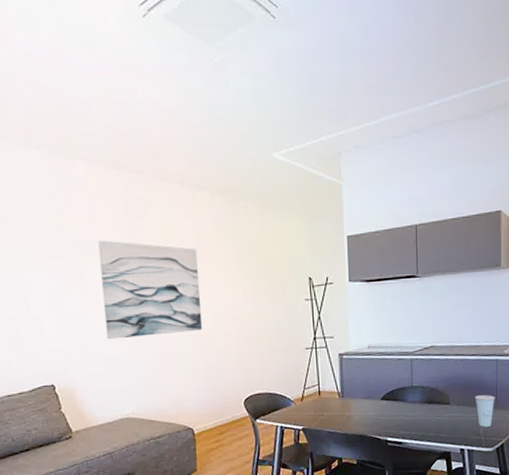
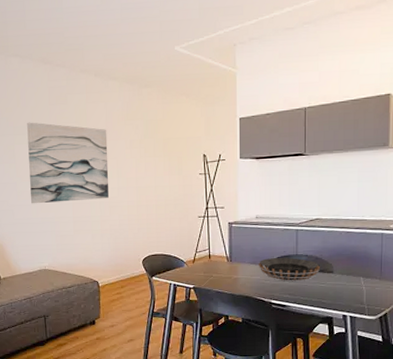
decorative bowl: none [372,390,436,417] -> present [259,258,320,282]
cup: present [475,395,495,427] -> none [359,266,380,296]

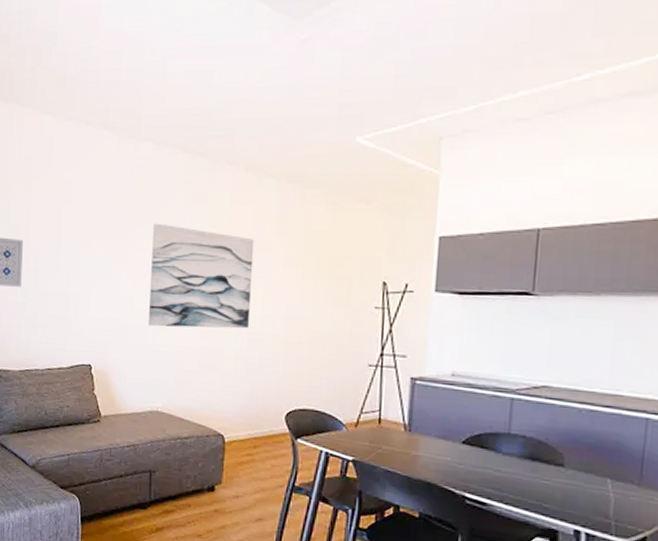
decorative bowl: present [259,258,320,282] -> none [450,433,544,472]

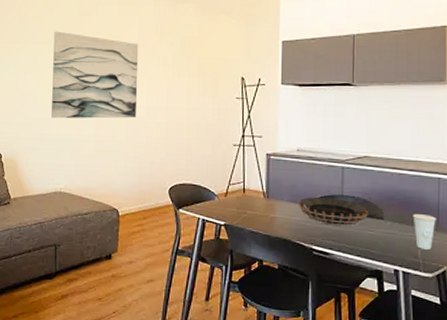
decorative bowl: none [450,433,544,472] -> present [299,197,368,226]
cup: none [605,462,639,509] -> present [413,214,436,250]

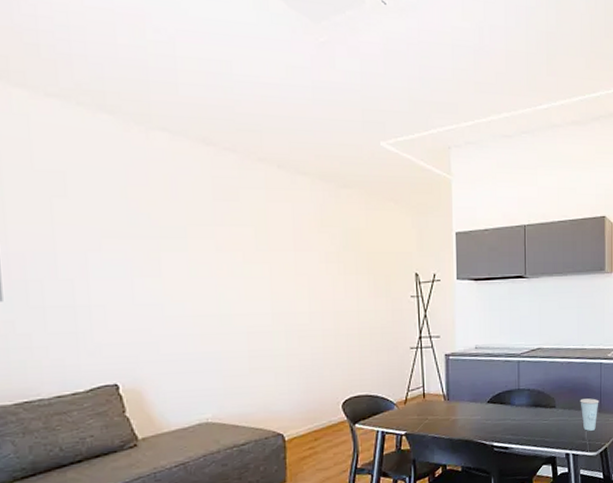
wall art: present [52,31,139,119] -> none [179,221,298,334]
decorative bowl: present [299,197,368,226] -> none [479,393,542,421]

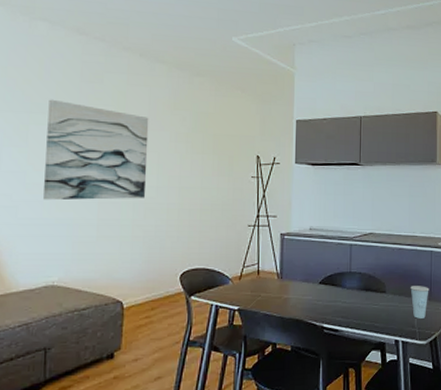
wall art: none [179,221,298,334] -> present [43,99,149,201]

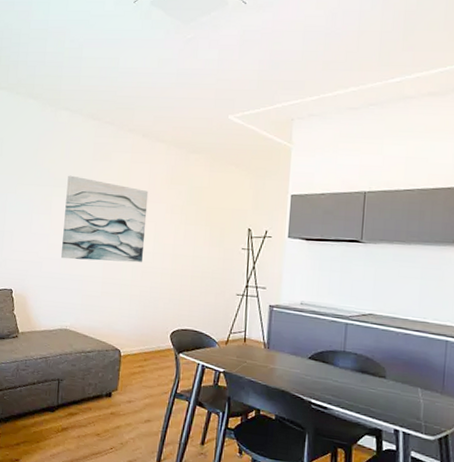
cup: present [410,286,429,319] -> none [416,375,442,412]

